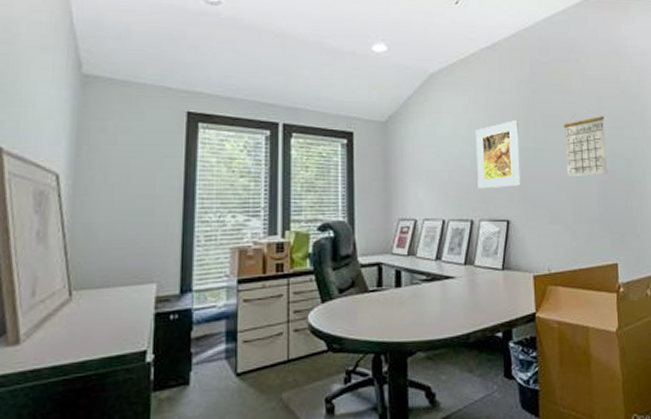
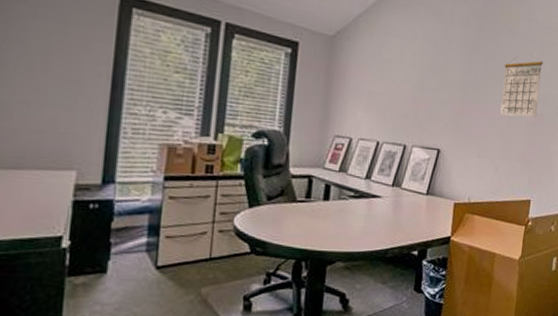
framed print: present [476,120,522,189] -> none [415,53,463,118]

